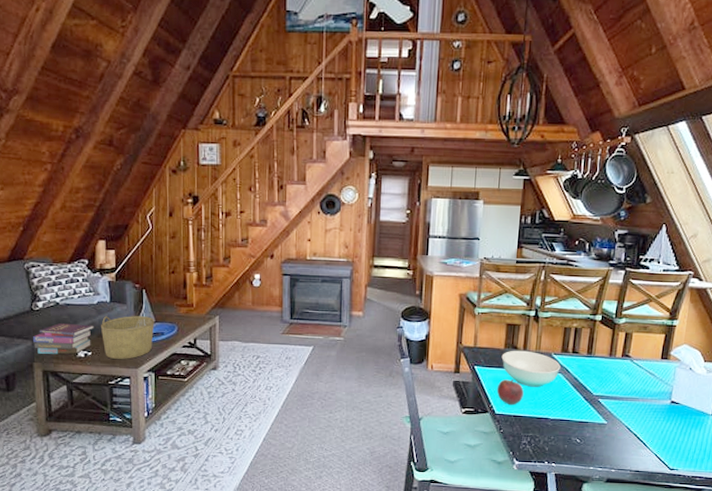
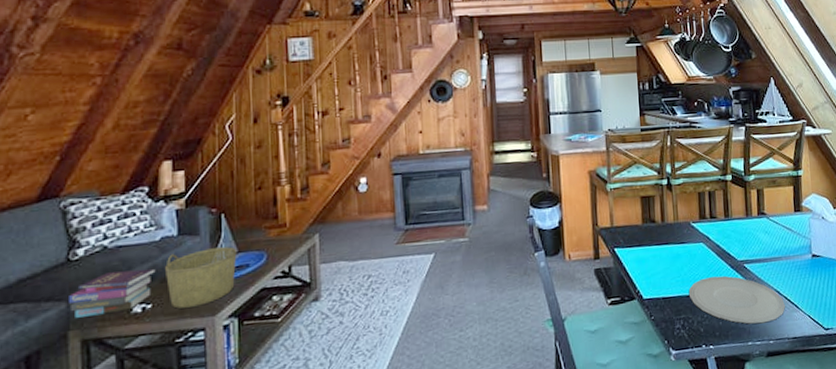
fruit: present [496,379,524,406] -> none [640,257,669,287]
bowl: present [501,350,561,387] -> none [640,222,701,263]
plate: none [539,405,633,454] -> present [689,276,785,324]

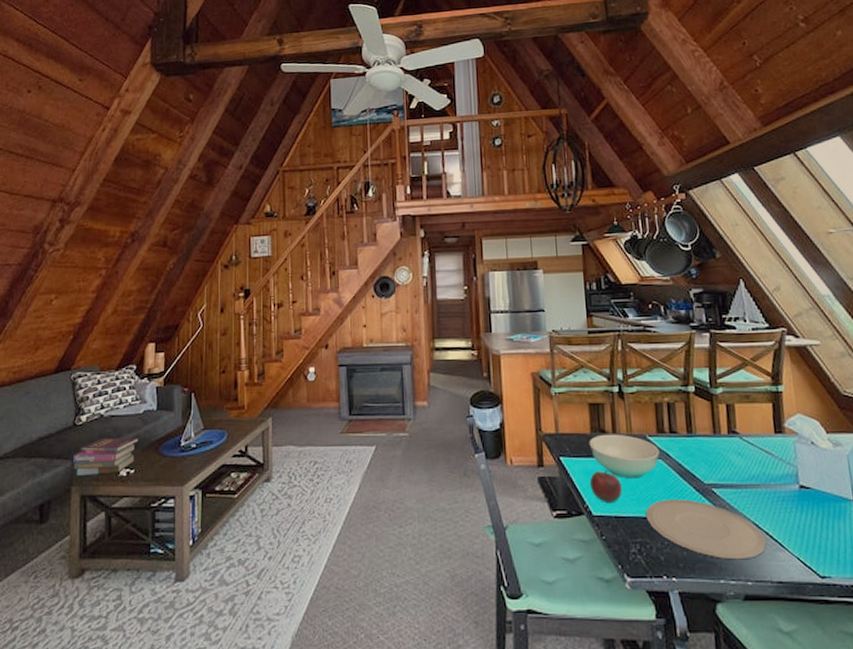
basket: present [165,246,237,309] -> none [146,423,203,477]
bowl: none [640,222,701,263] -> present [589,434,659,479]
fruit: none [640,257,669,287] -> present [589,471,622,504]

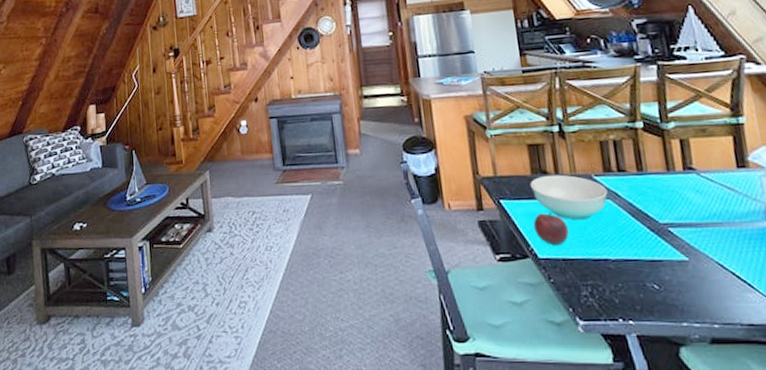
books: present [73,437,139,475] -> none [32,194,88,230]
plate: present [645,499,767,560] -> none [596,240,734,302]

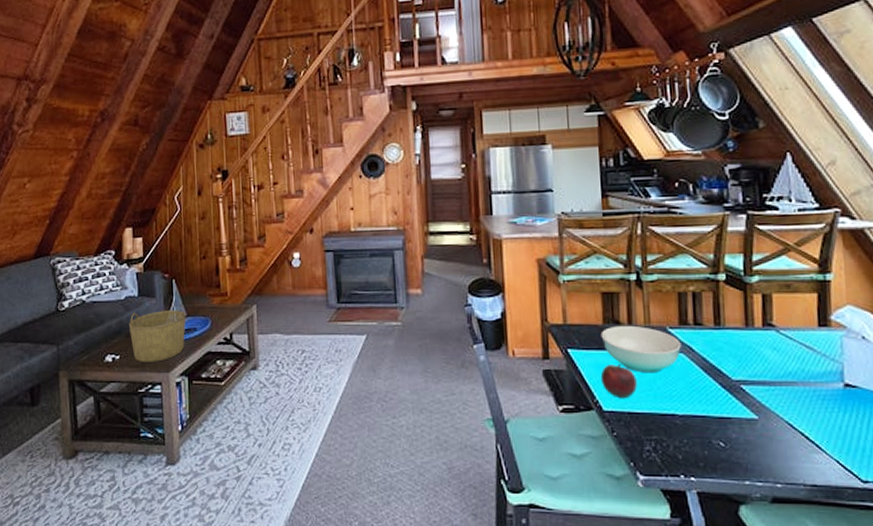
basket: none [95,179,146,230] -> present [129,310,186,363]

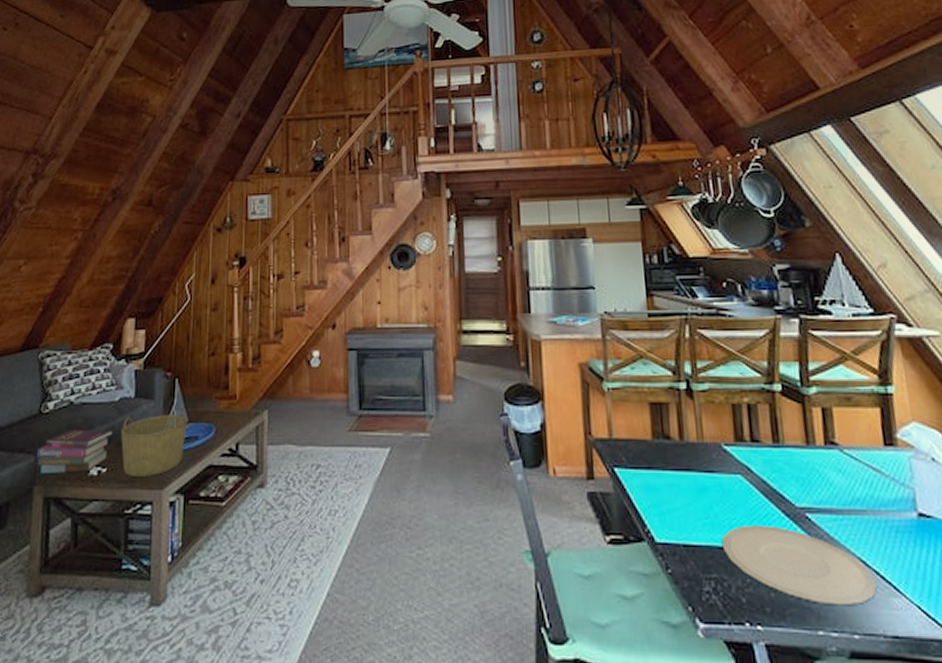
books: none [59,324,122,360] -> present [37,430,113,473]
bowl: present [600,325,681,373] -> none [650,441,738,498]
fruit: present [600,364,637,399] -> none [651,487,692,528]
plate: none [663,396,801,461] -> present [722,525,877,606]

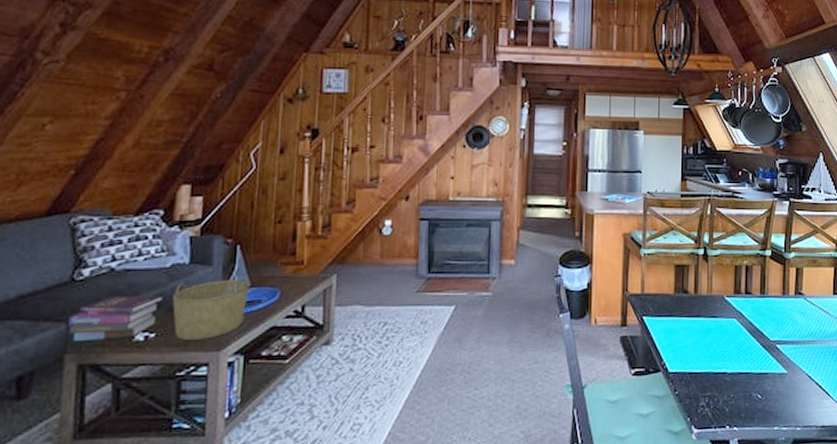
plate: present [722,525,877,606] -> none [716,355,816,409]

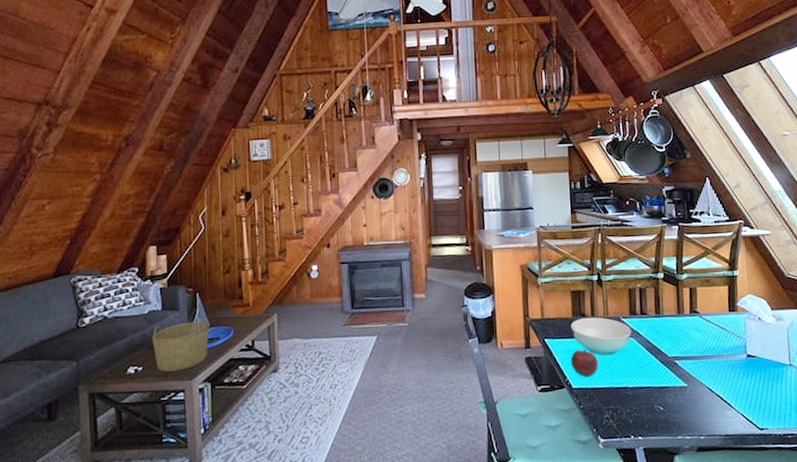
books: present [69,295,163,341] -> none [79,337,145,375]
fruit: none [668,329,698,361] -> present [570,349,598,378]
bowl: none [671,294,734,337] -> present [570,317,631,355]

